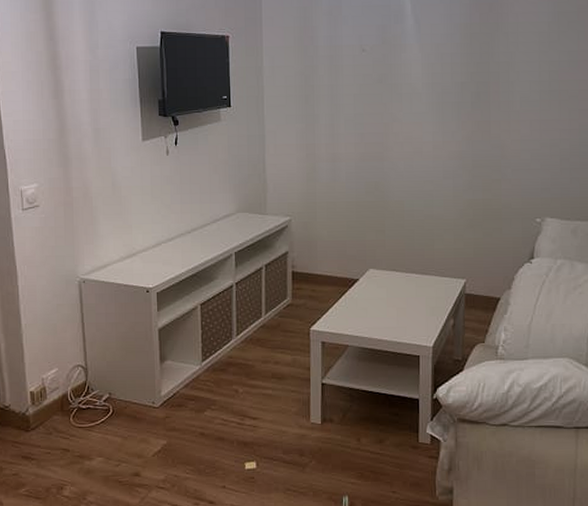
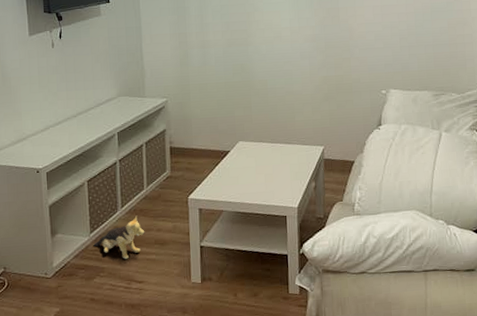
plush toy: none [205,345,262,392] -> present [93,215,145,259]

